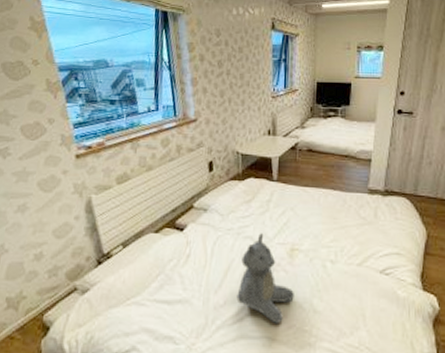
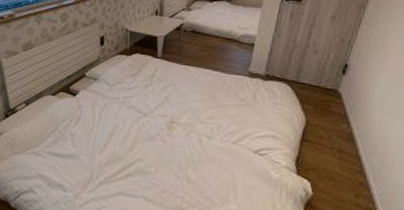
teddy bear: present [236,233,294,324] -> none [118,104,170,187]

